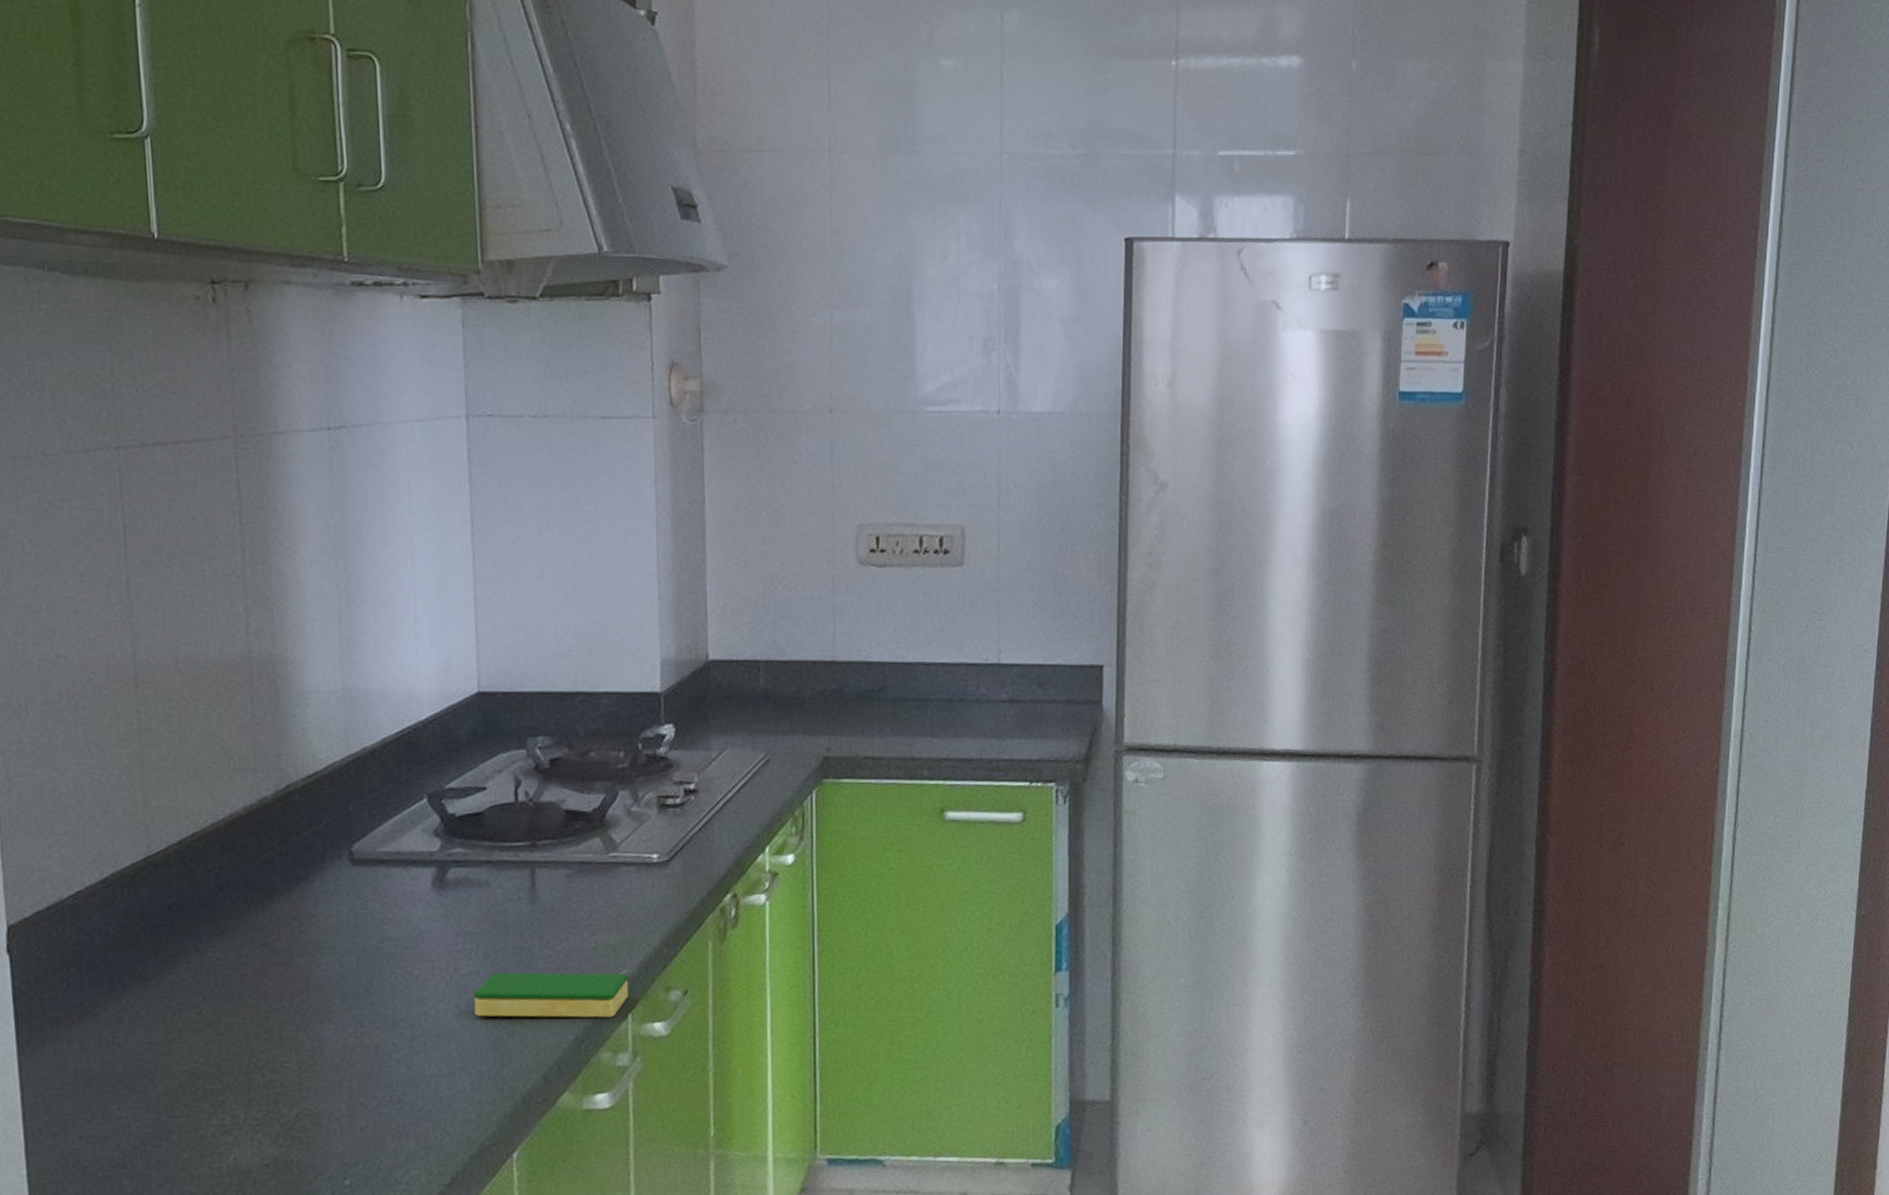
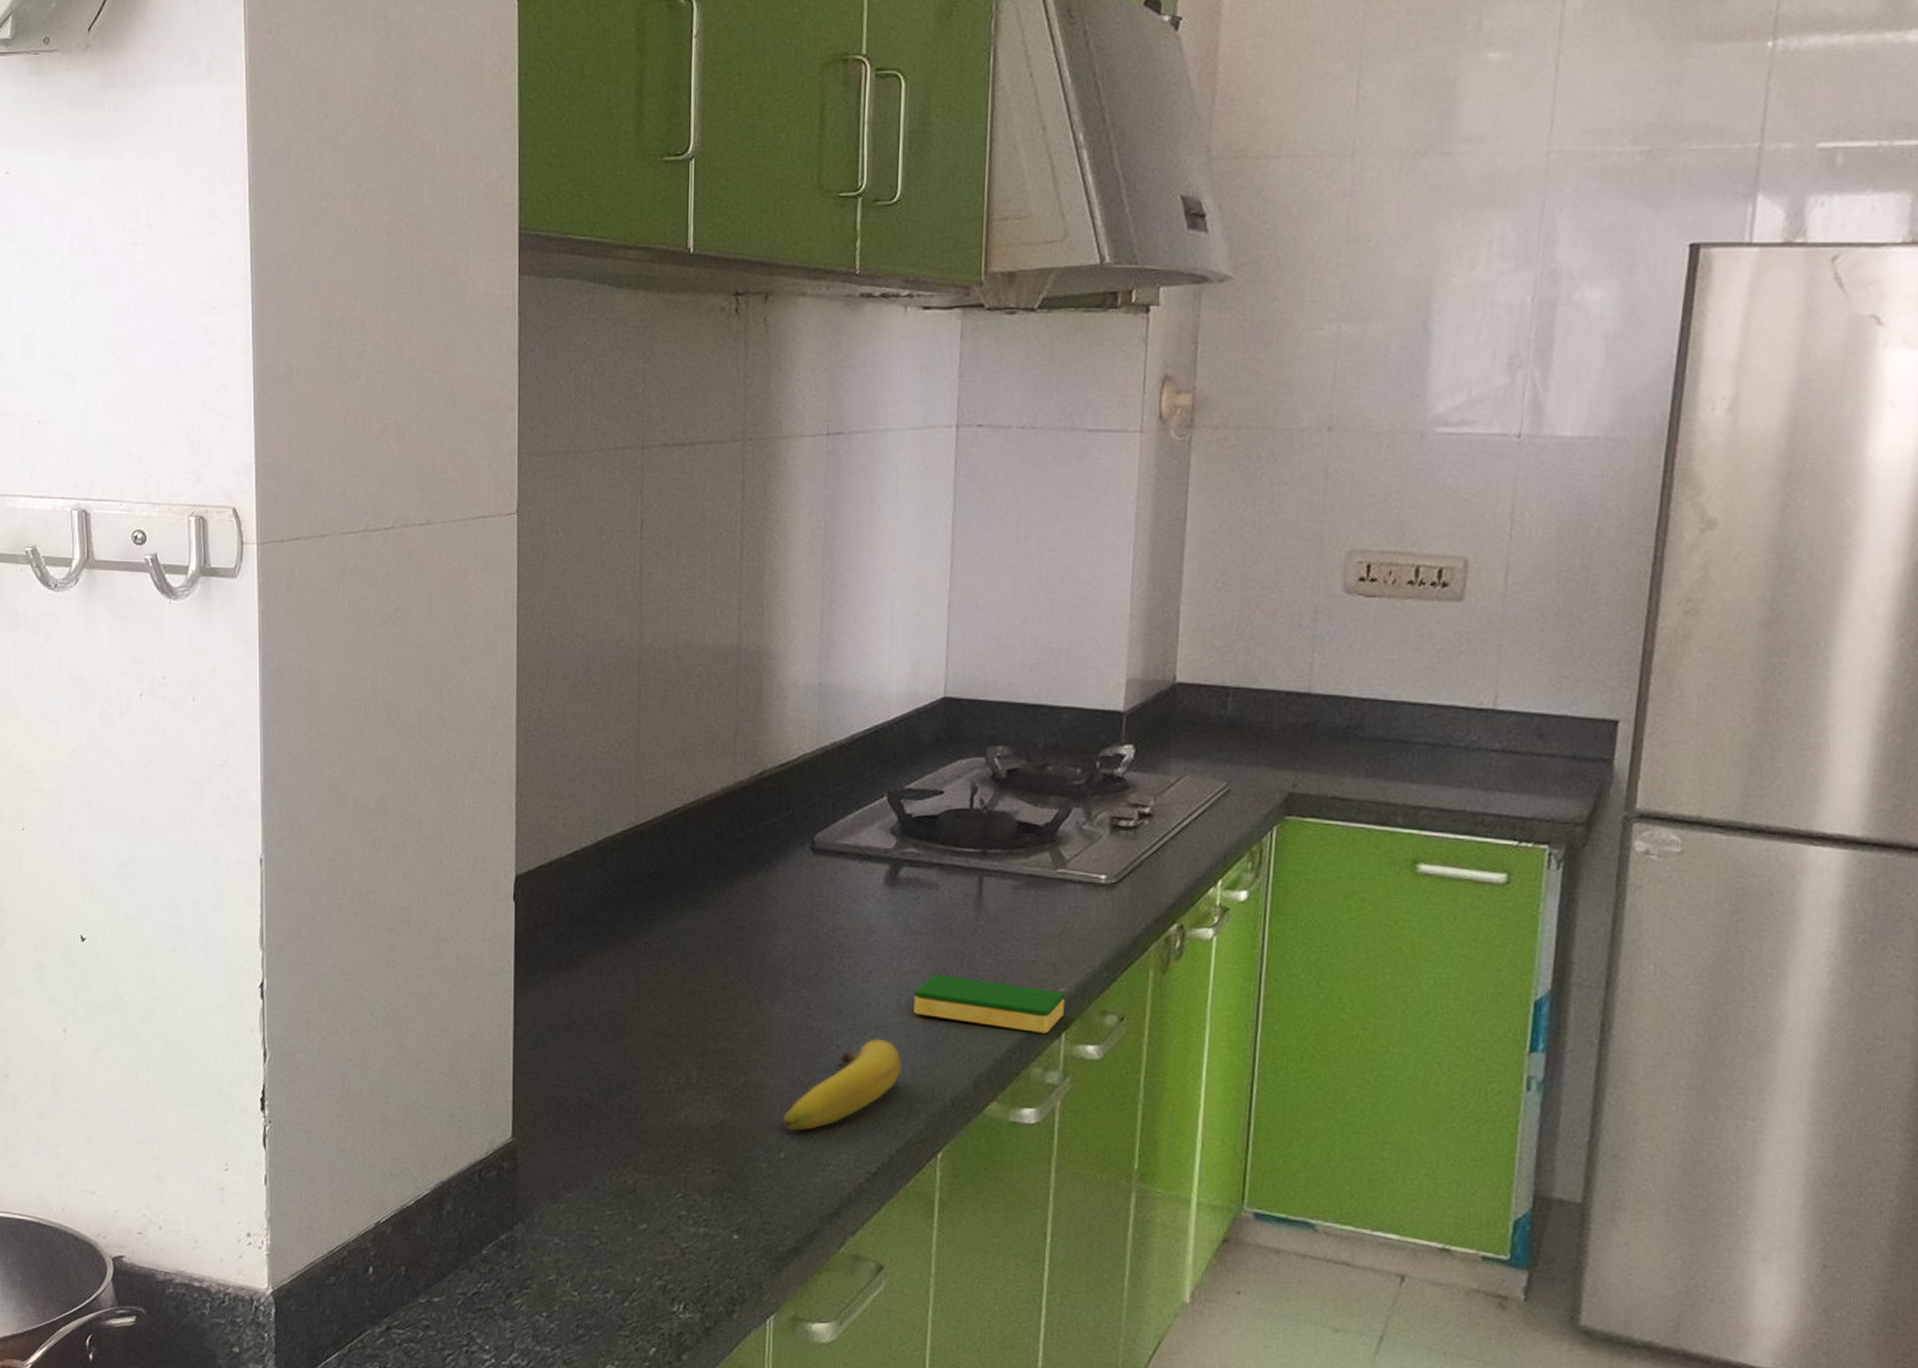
fruit: none [345,1046,468,1156] -> present [783,1038,903,1131]

